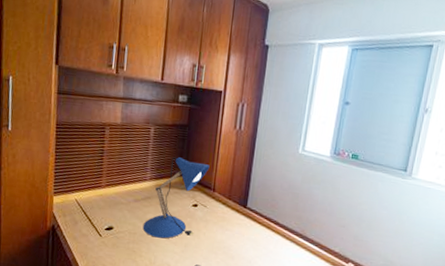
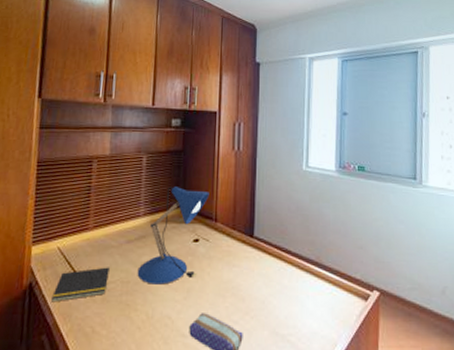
notepad: none [71,219,119,243] -> present [51,267,109,303]

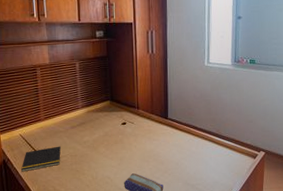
desk lamp: present [137,187,209,285] -> none [82,85,131,156]

